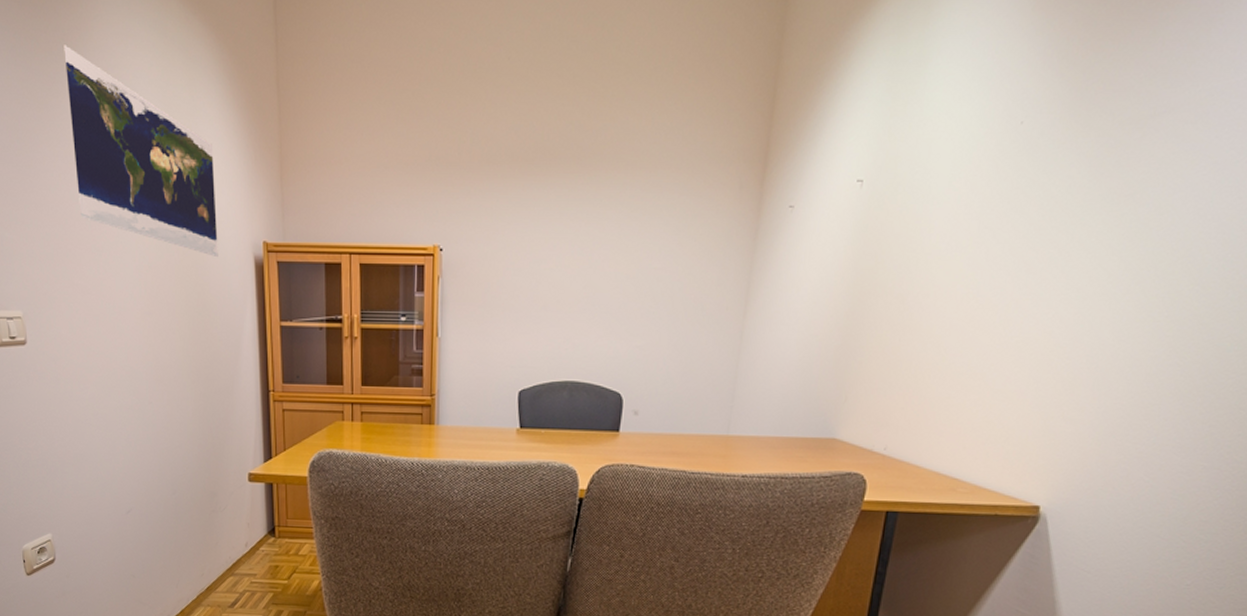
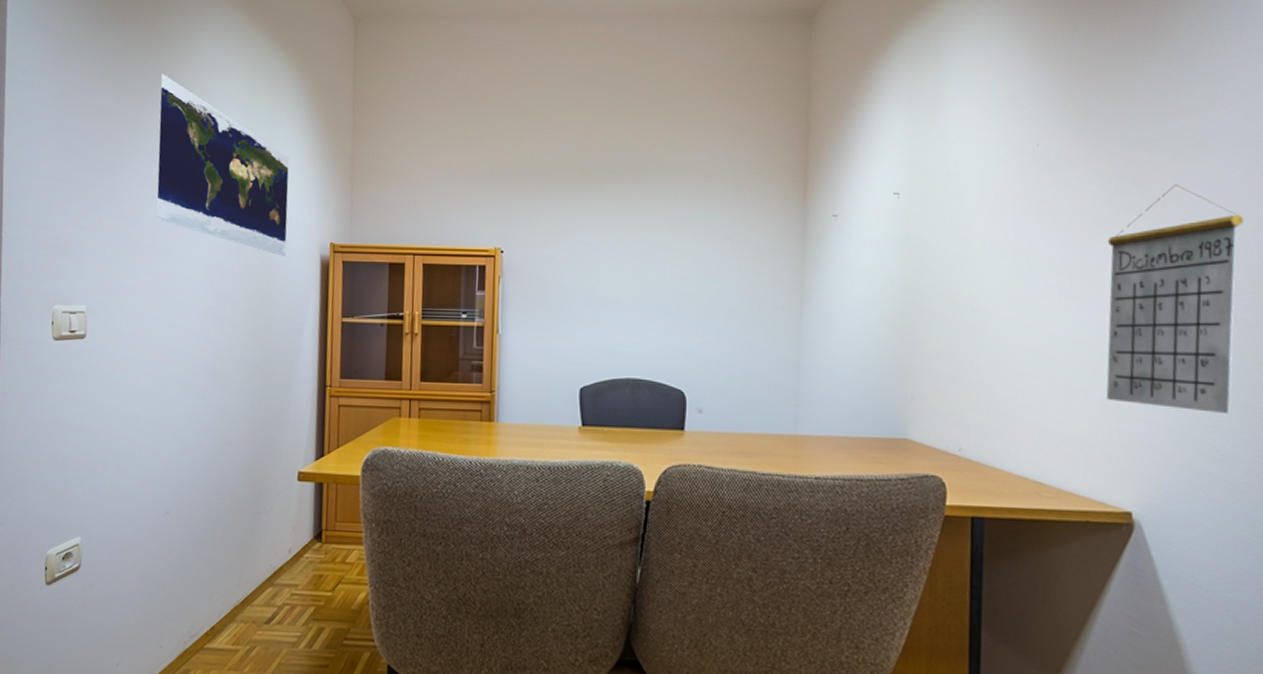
calendar: none [1038,167,1225,413] -> present [1106,184,1243,415]

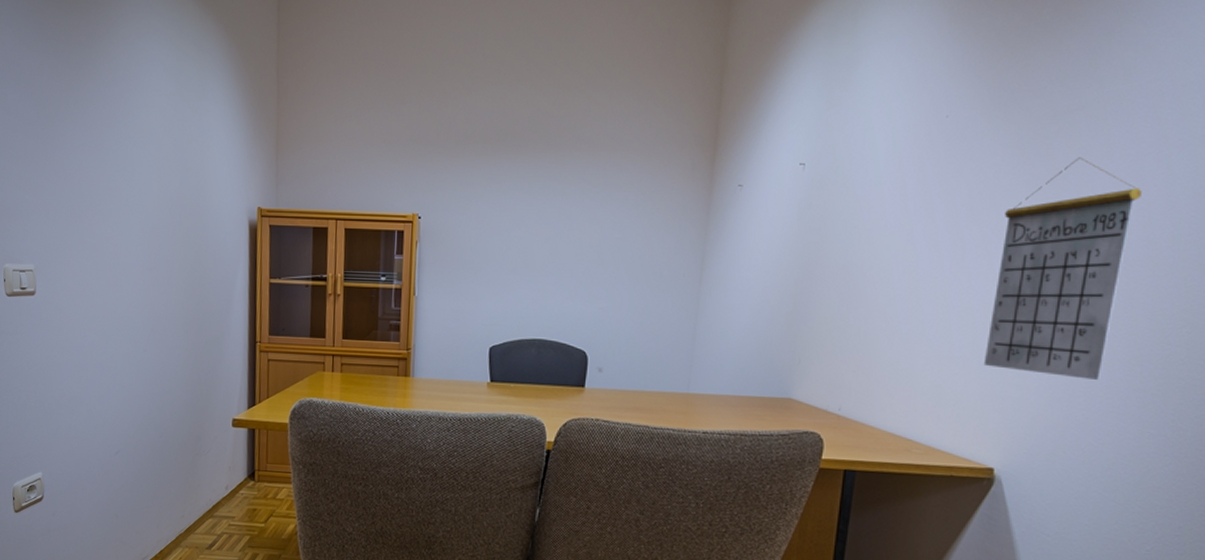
map: present [156,73,290,257] -> none [92,37,218,221]

